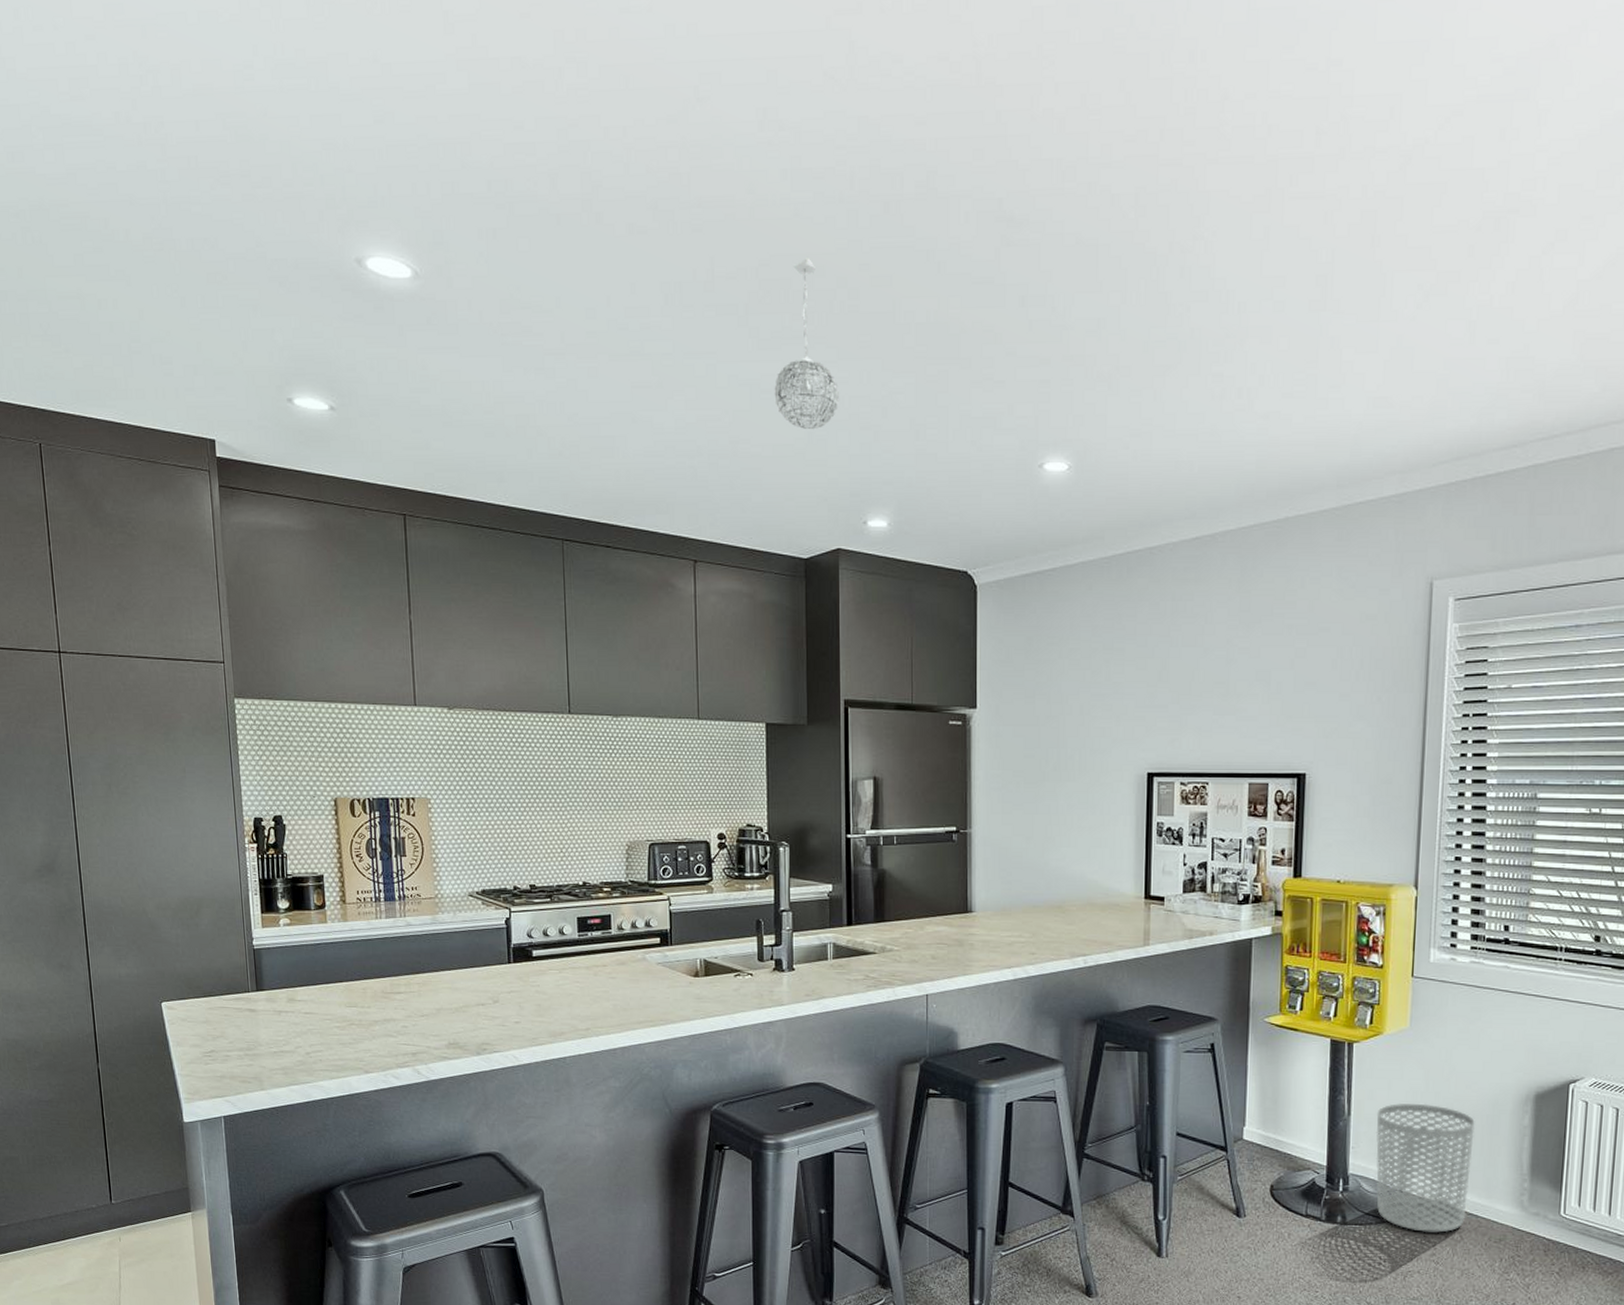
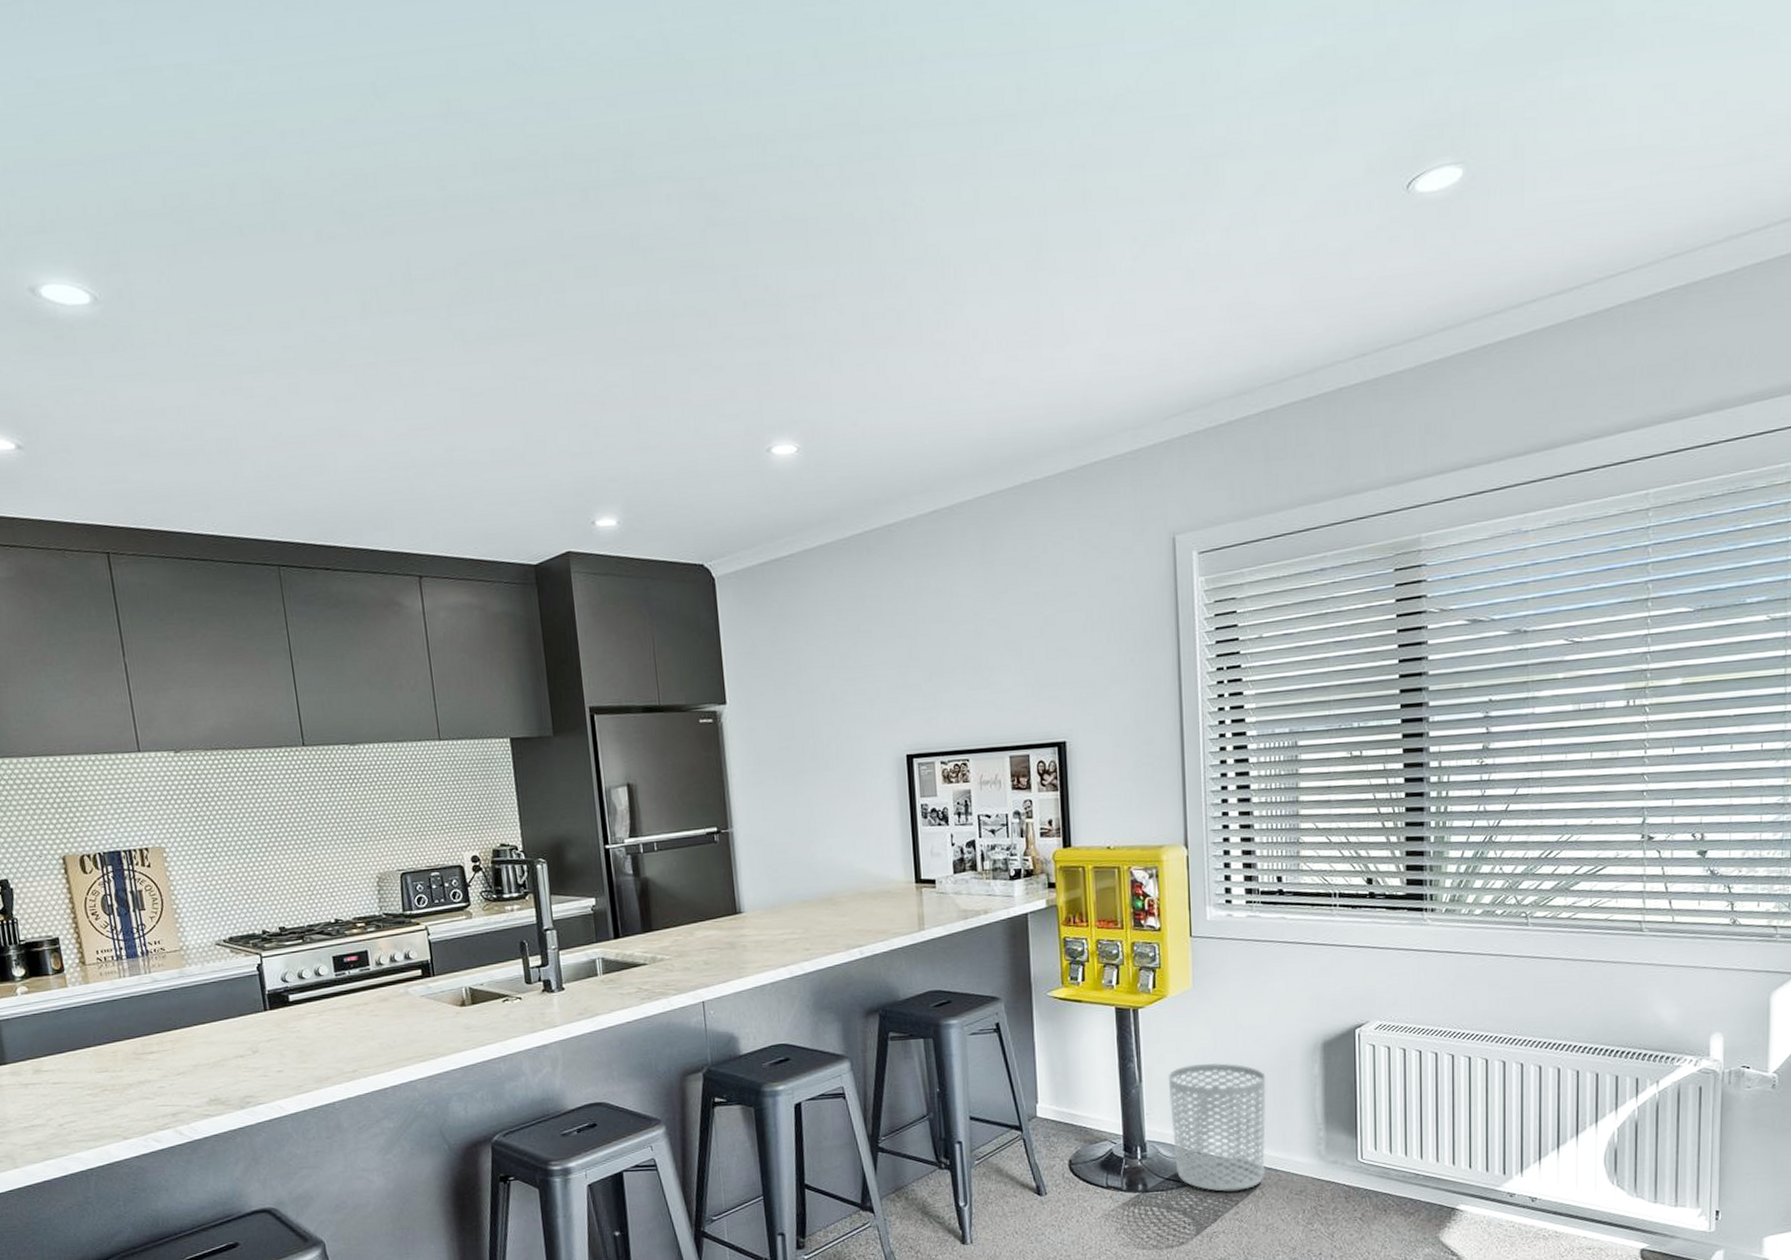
pendant light: present [774,258,840,430] -> none [485,253,556,431]

